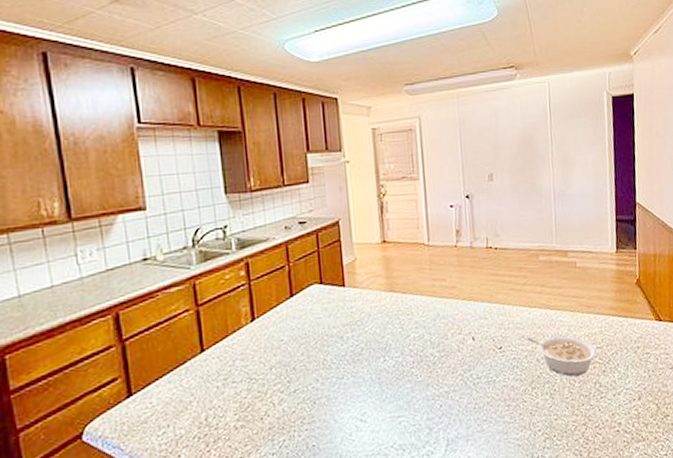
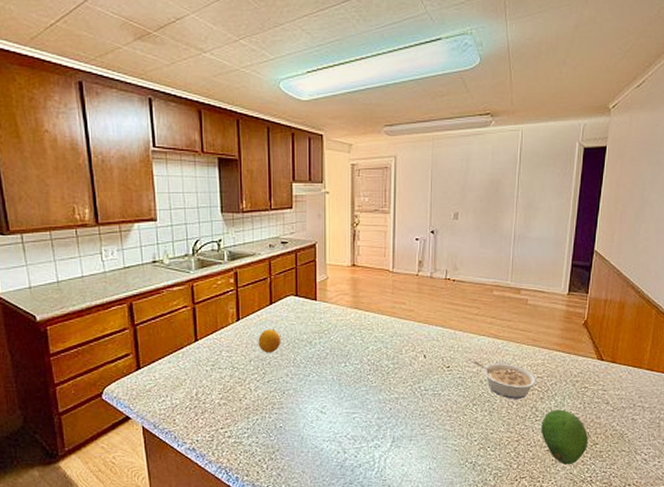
fruit: none [279,325,307,357] -> present [258,328,281,353]
fruit: none [607,381,659,445] -> present [541,409,588,465]

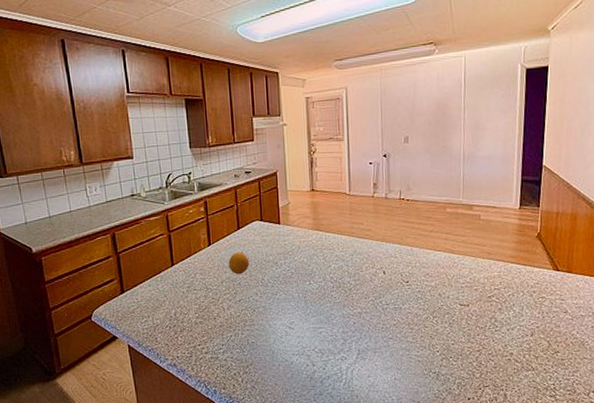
legume: present [473,360,538,399] -> none [431,274,495,311]
fruit: present [541,409,588,465] -> none [501,319,549,373]

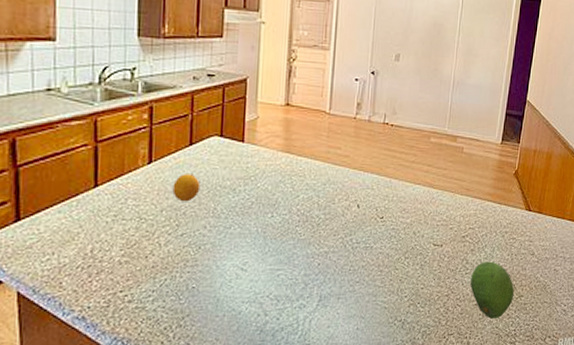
fruit: none [501,319,549,373] -> present [470,261,514,319]

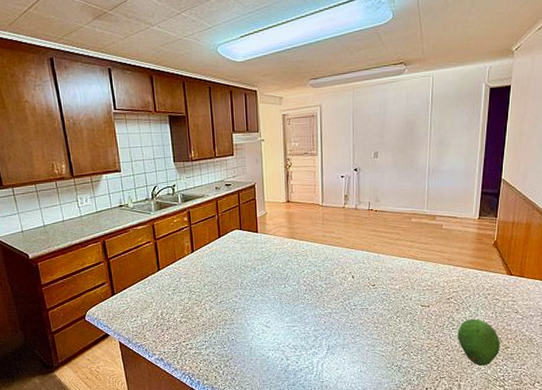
fruit: present [172,172,201,202] -> none [210,257,230,279]

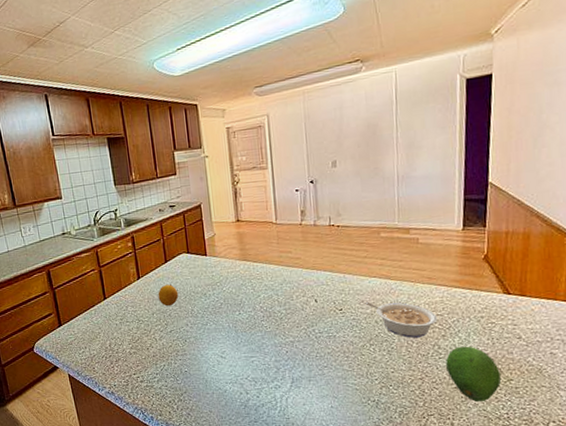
fruit: none [210,257,230,279] -> present [158,283,179,306]
legume: none [396,278,453,311] -> present [366,301,438,338]

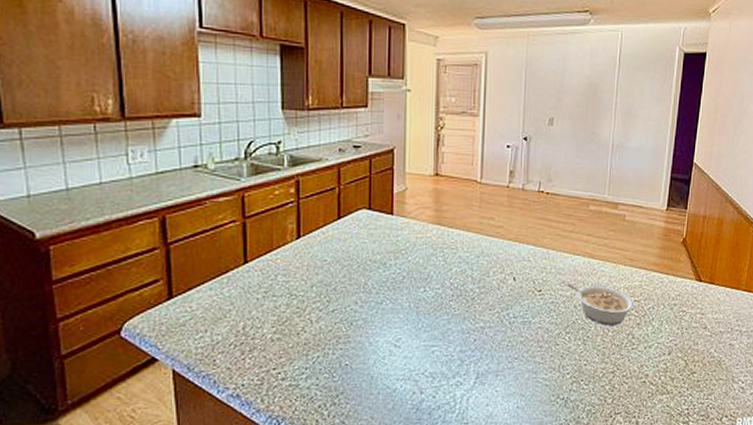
fruit: present [158,283,179,306] -> none [322,247,350,277]
fruit: present [446,346,501,402] -> none [638,335,685,397]

